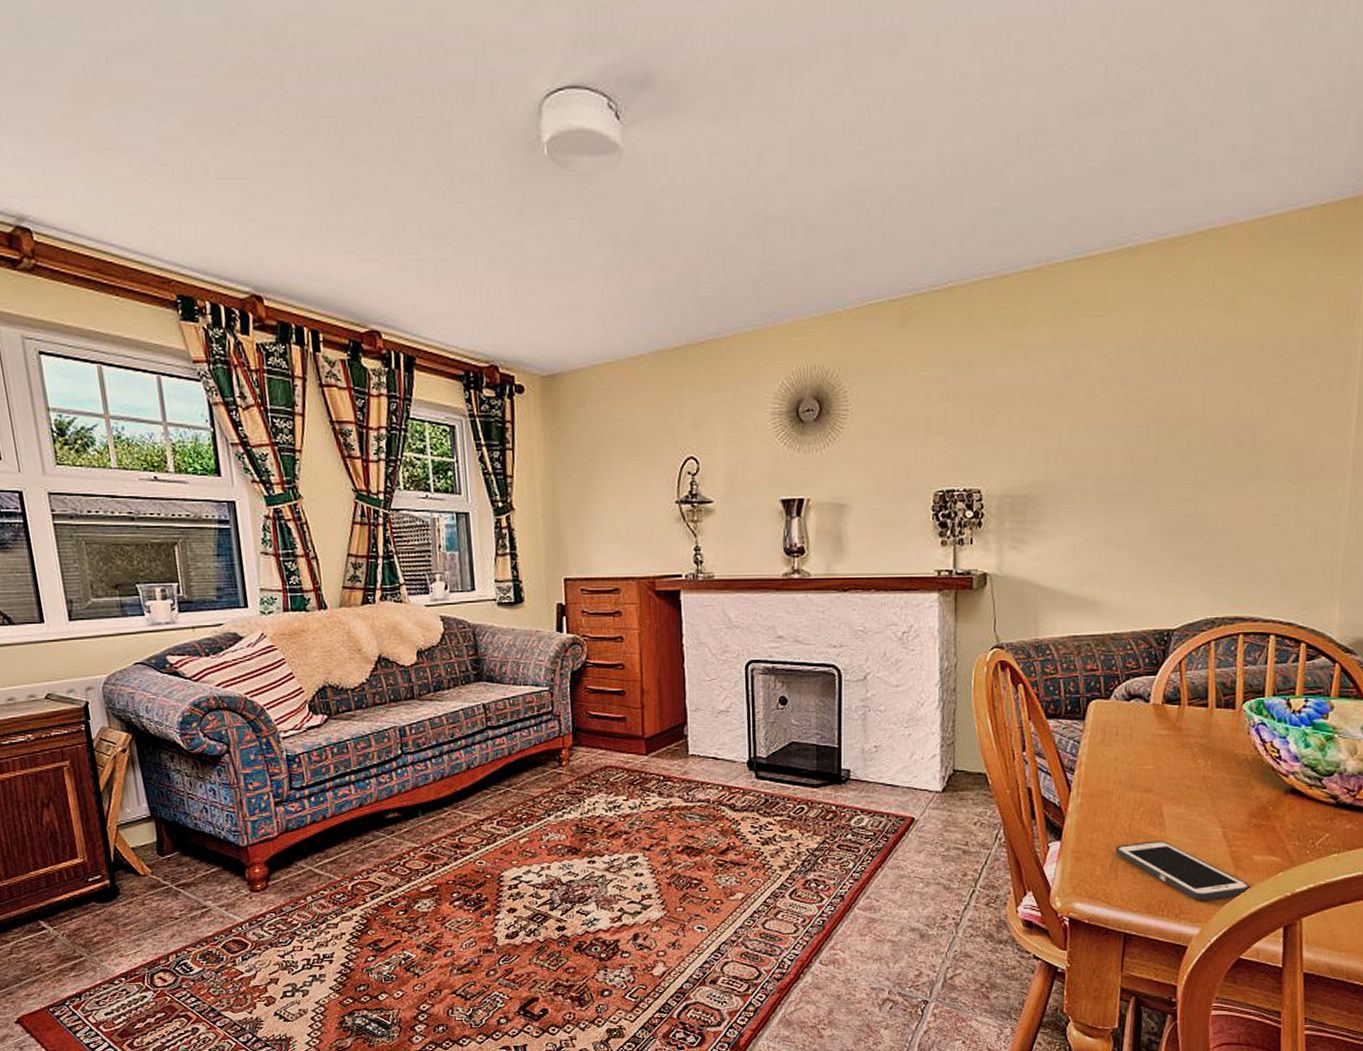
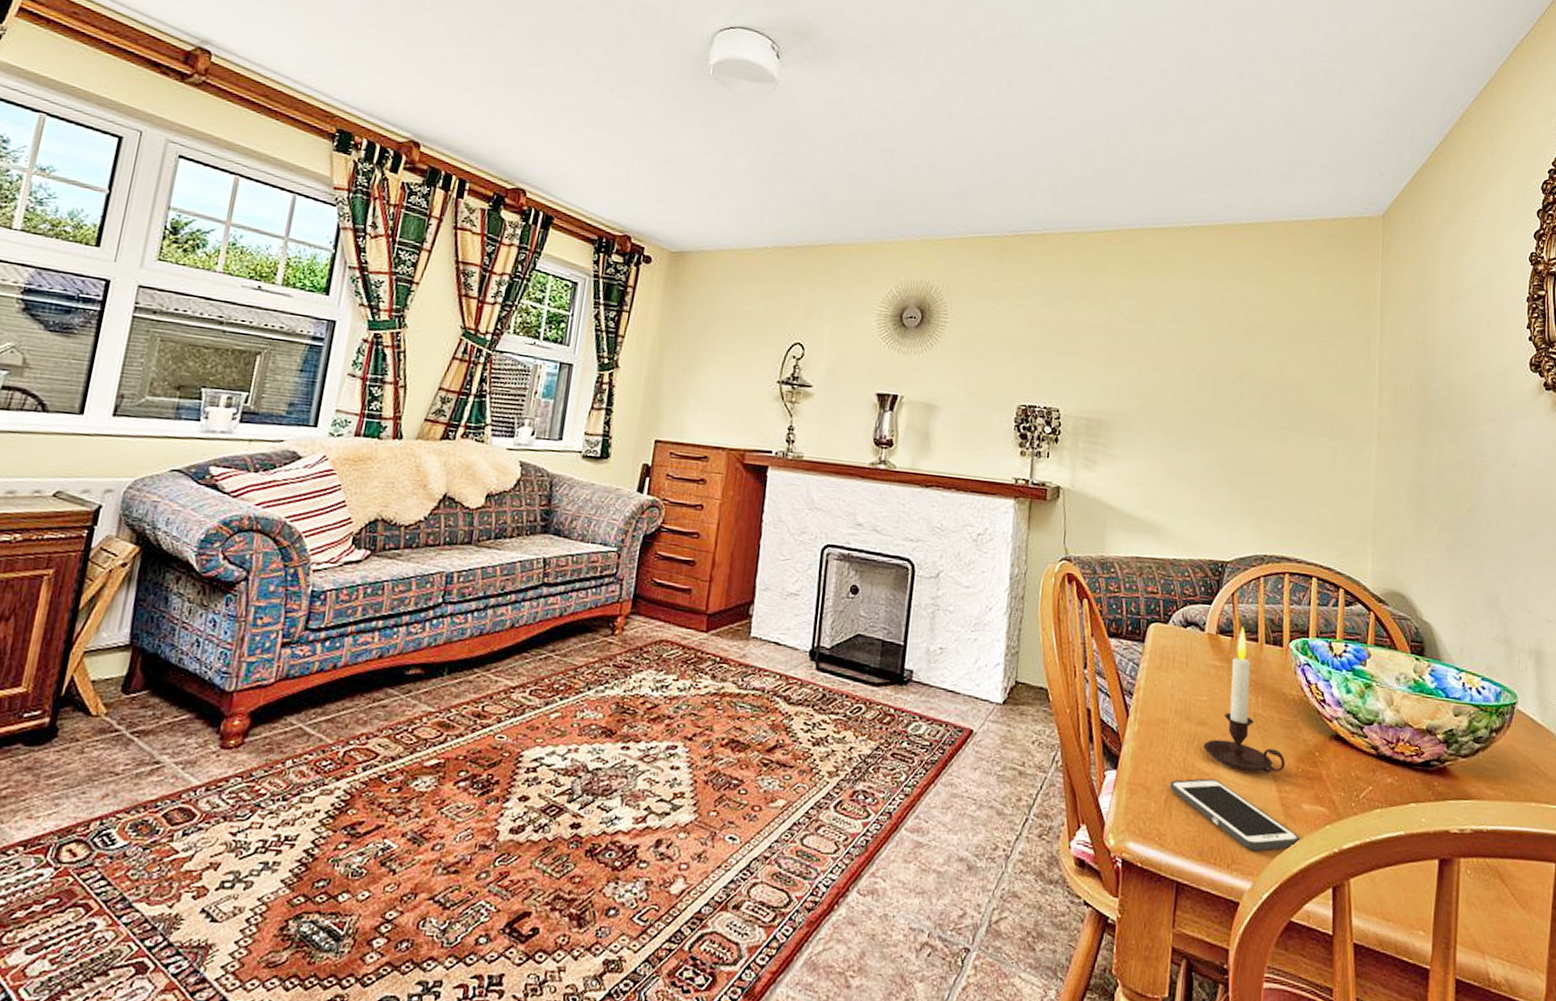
candle: none [1149,693,1237,831] -> present [1203,626,1286,774]

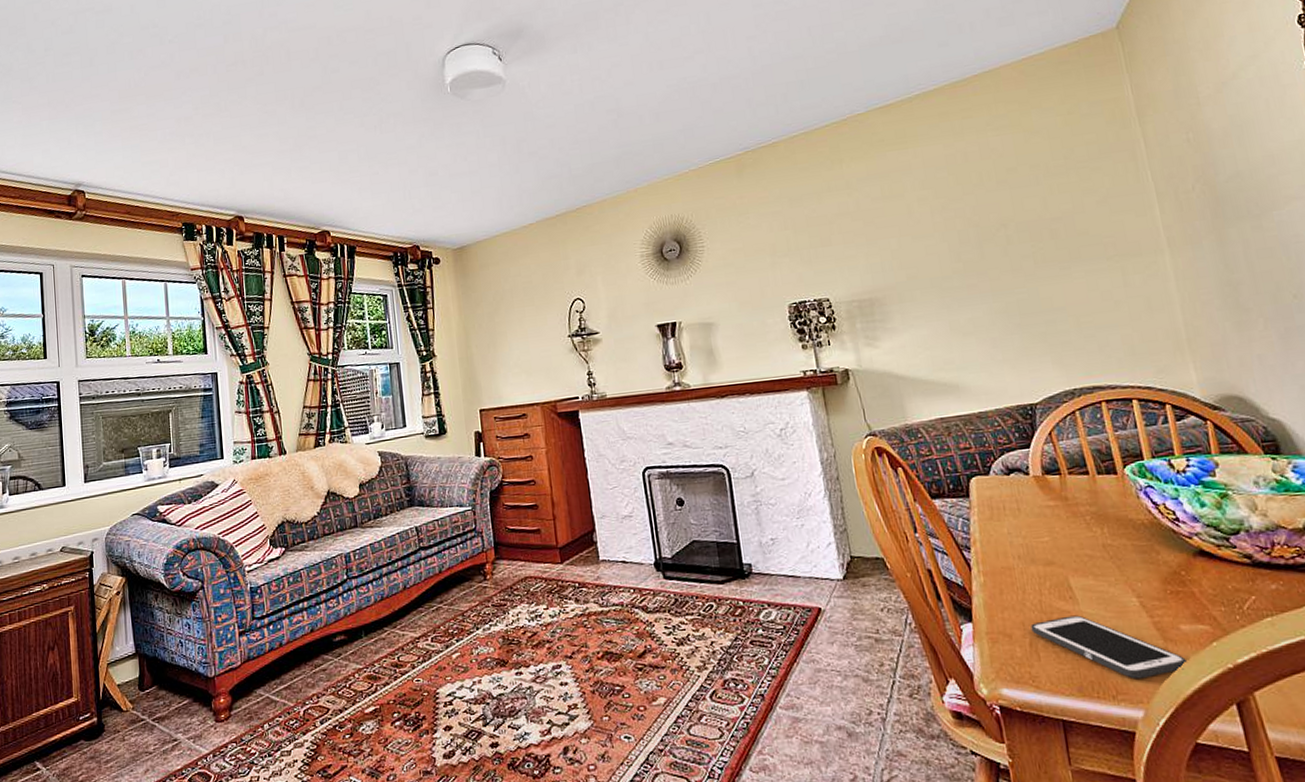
candle: present [1203,626,1286,774] -> none [1056,462,1151,603]

